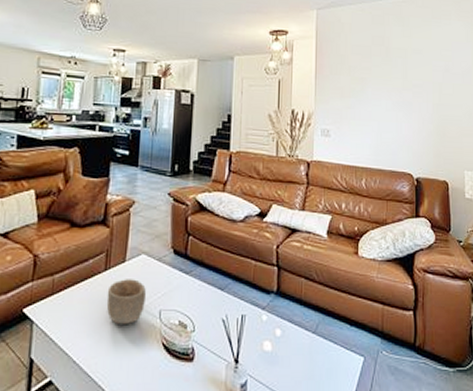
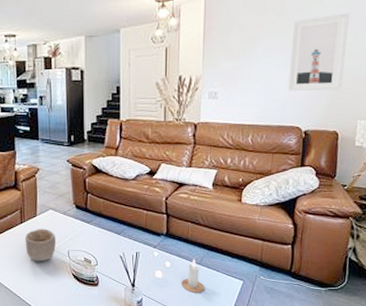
candle: none [294,326,321,374] -> present [181,259,205,294]
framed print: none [397,65,447,139] -> present [288,13,349,91]

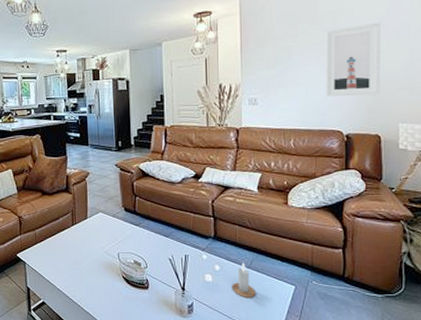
bowl: present [24,229,56,261] -> none [76,231,106,263]

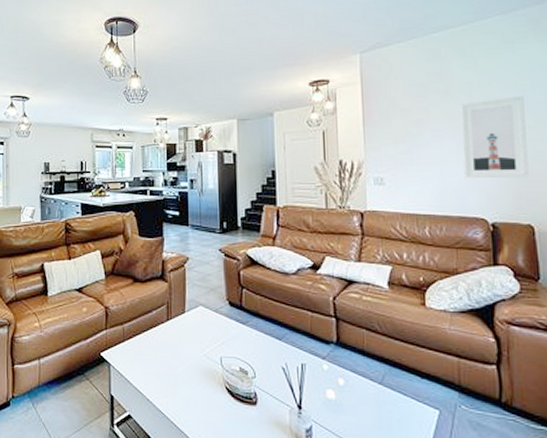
candle: present [232,262,256,298] -> none [360,376,390,424]

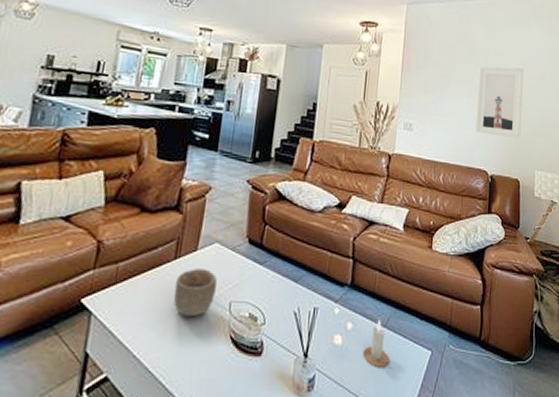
bowl: none [171,328,206,369] -> present [173,268,217,316]
candle: none [360,376,390,424] -> present [363,319,389,368]

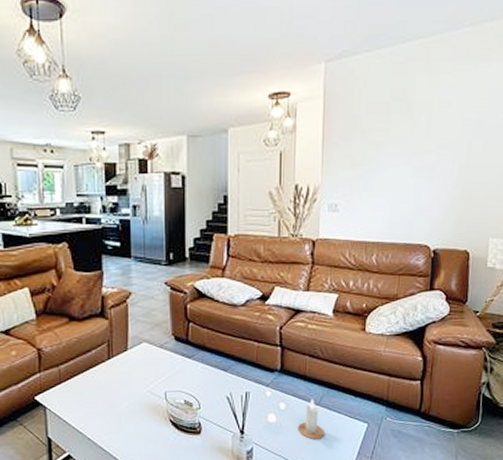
bowl: present [173,268,217,316] -> none [112,365,150,406]
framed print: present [475,66,524,139] -> none [415,119,479,205]

